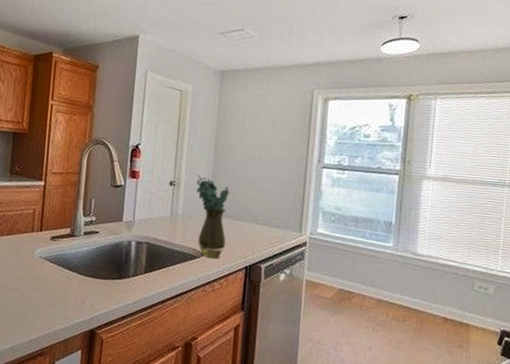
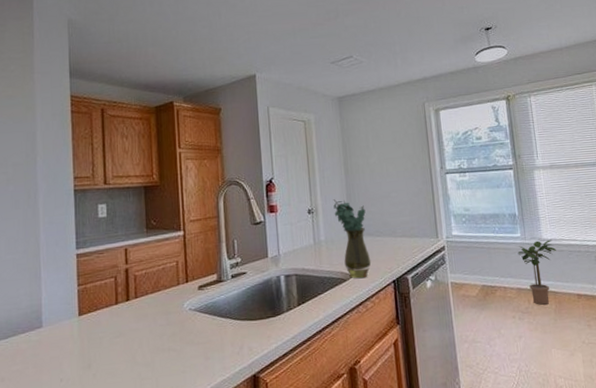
potted plant: none [385,254,431,322] -> present [517,239,557,305]

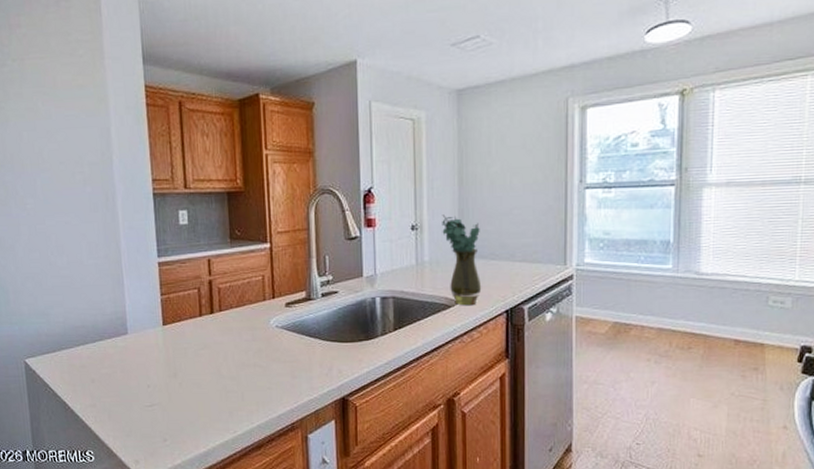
potted plant: present [517,239,557,305] -> none [665,274,717,349]

